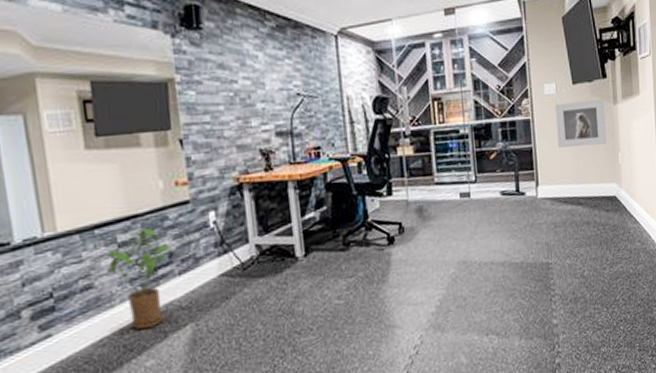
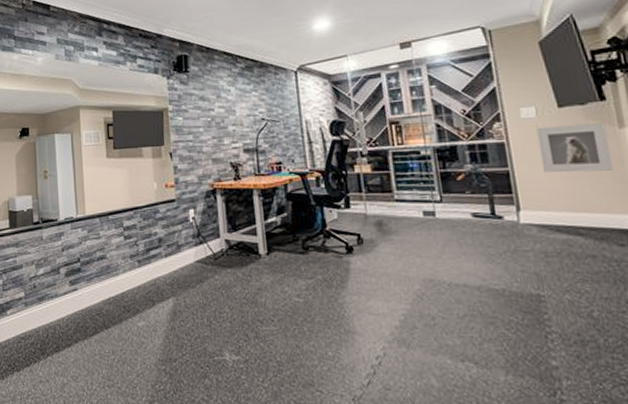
house plant: present [107,228,174,330] -> none [116,218,162,296]

